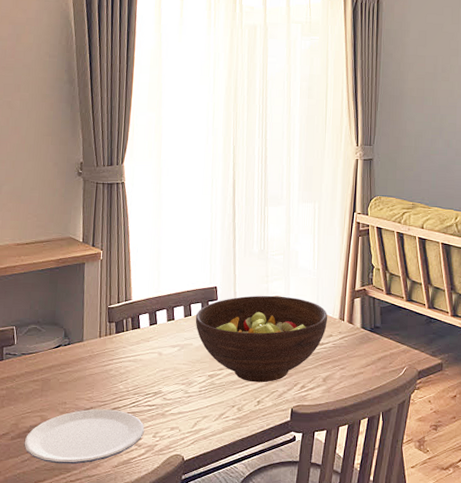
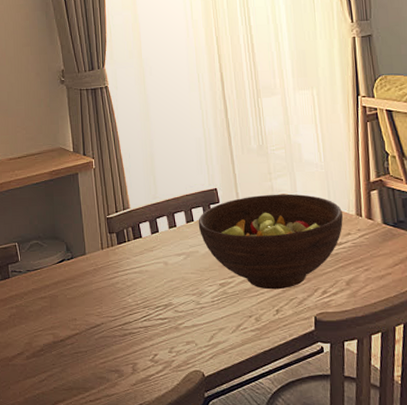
plate: present [24,409,144,464] -> none [39,324,159,383]

